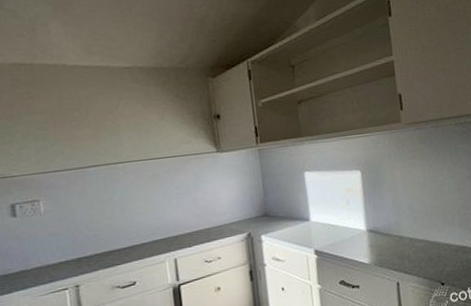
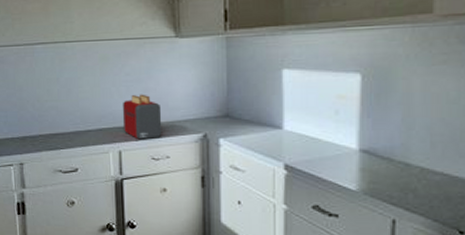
toaster: none [174,204,213,246] -> present [122,94,162,140]

